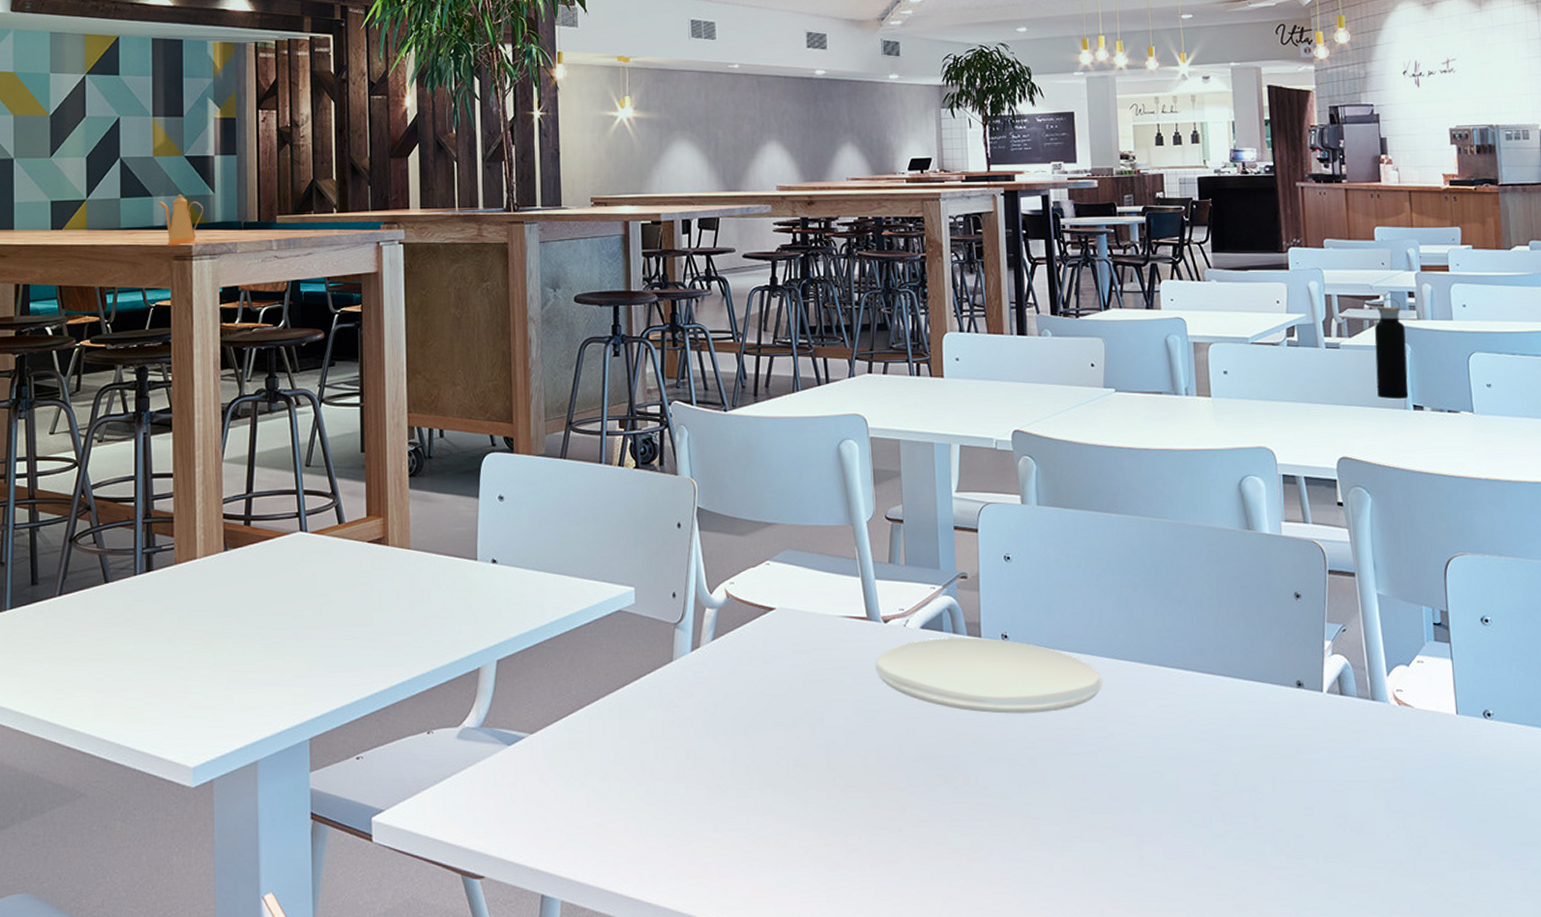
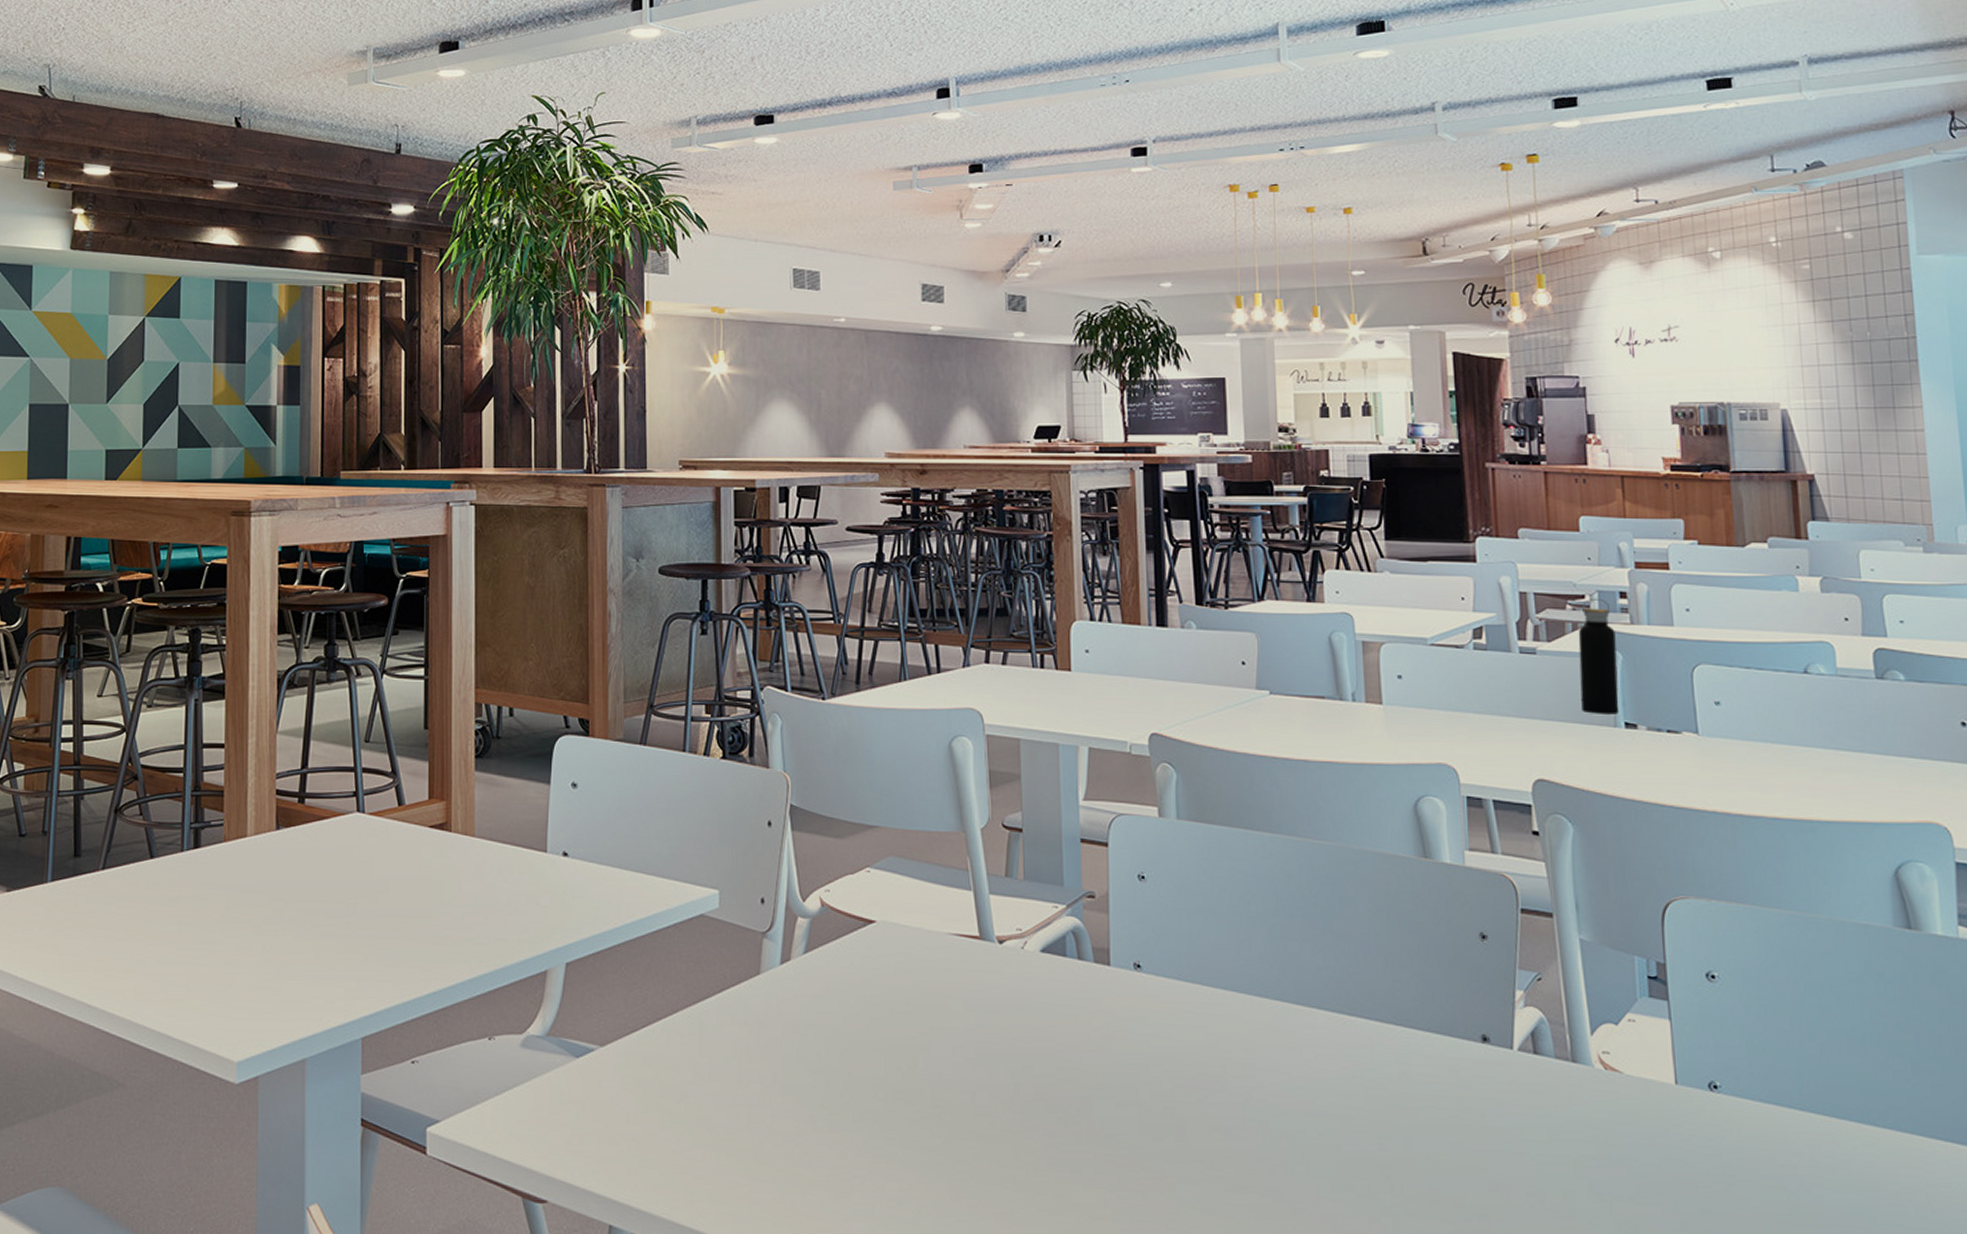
coffee pot: present [158,194,203,248] -> none [216,445,264,502]
plate: present [875,637,1103,714] -> none [987,964,1251,1055]

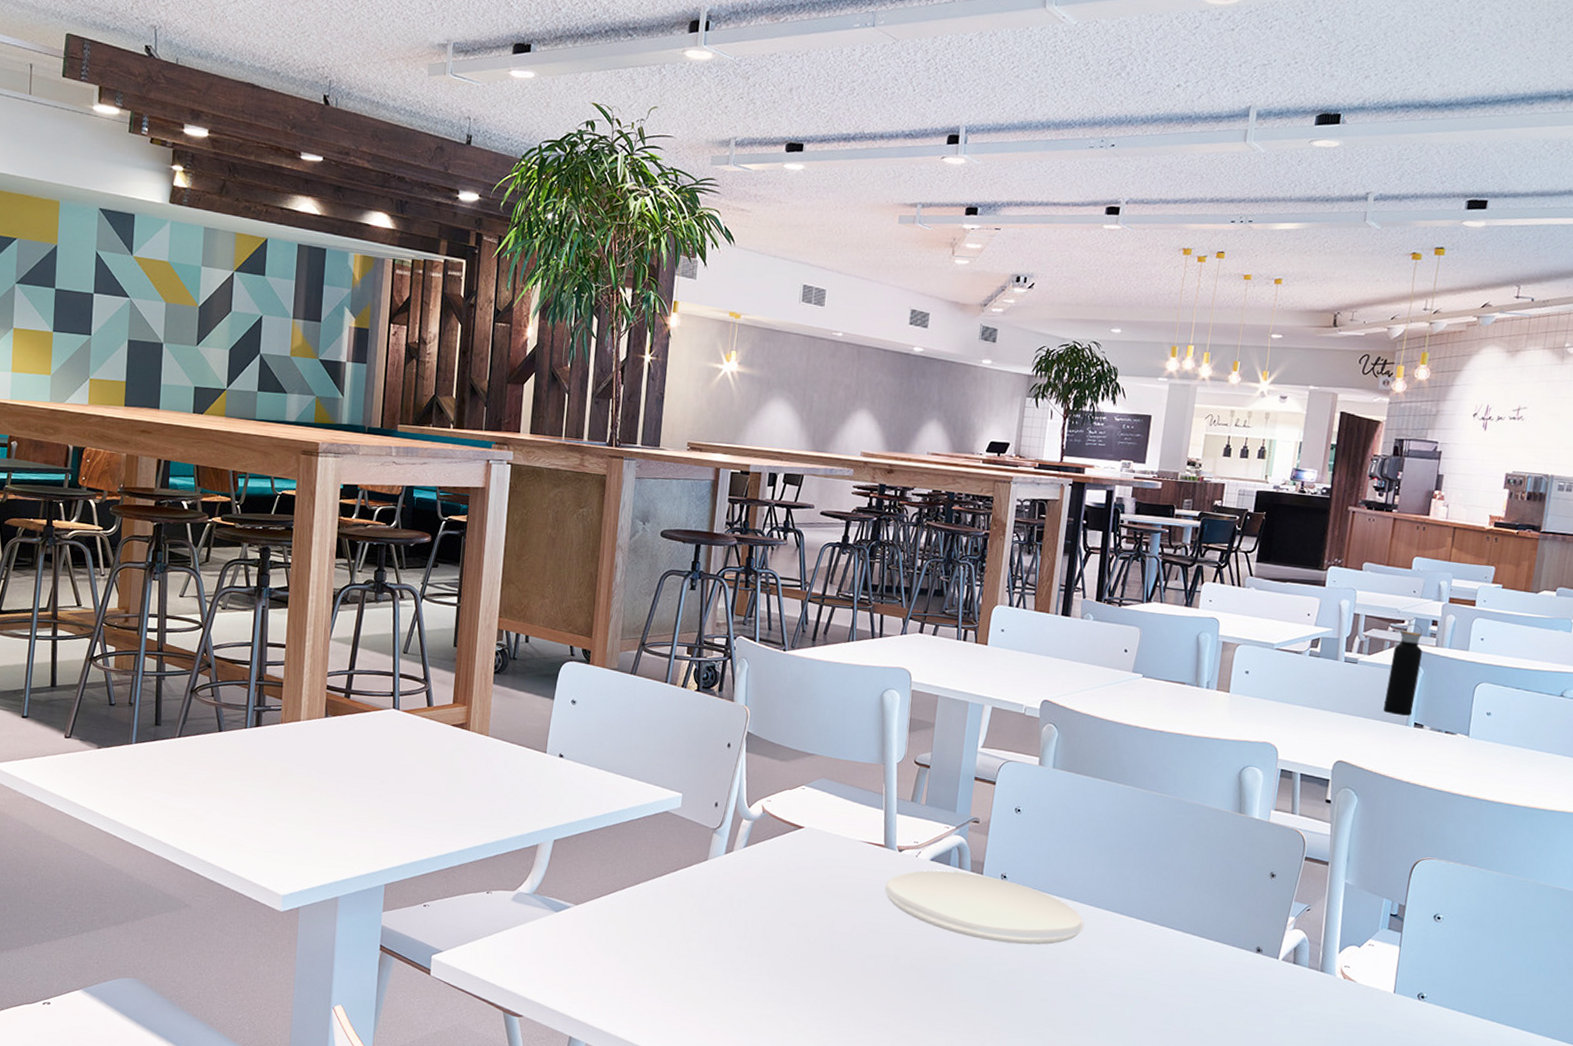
plate: none [987,964,1251,1055] -> present [884,870,1085,945]

